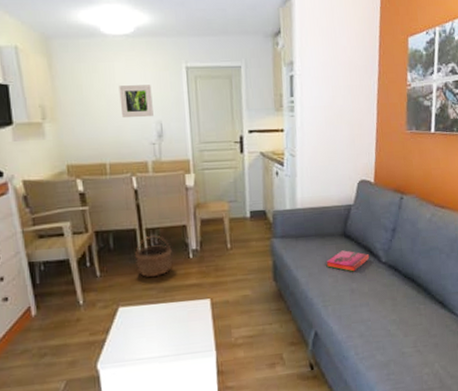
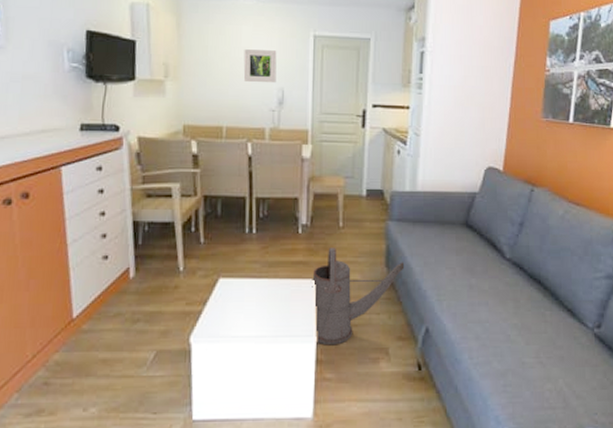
wicker basket: present [134,235,173,277] -> none [241,205,281,250]
watering can: none [205,268,291,358] -> present [310,248,405,346]
hardback book: present [326,250,370,272] -> none [444,241,493,266]

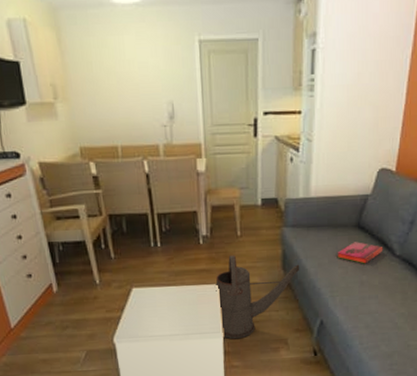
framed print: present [243,49,277,83] -> none [129,61,165,97]
hardback book: none [444,241,493,266] -> present [337,242,383,264]

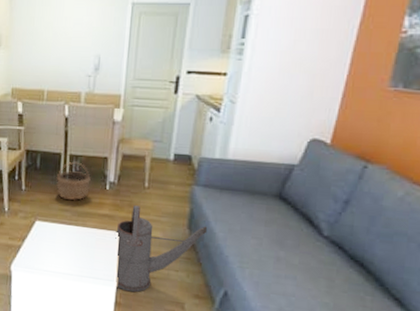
wicker basket: none [146,220,183,261] -> present [56,161,91,201]
hardback book: present [337,242,383,264] -> none [251,213,308,239]

